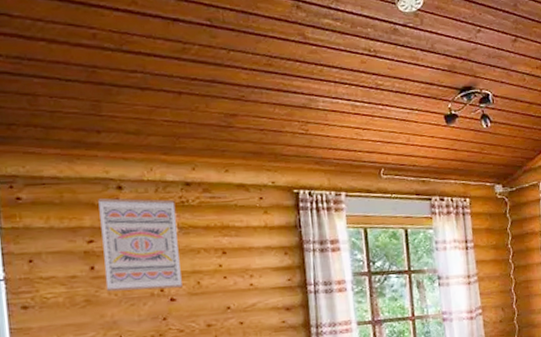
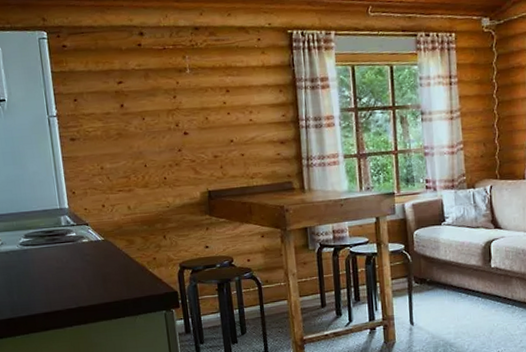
wall art: present [98,198,182,292] -> none [125,43,193,127]

